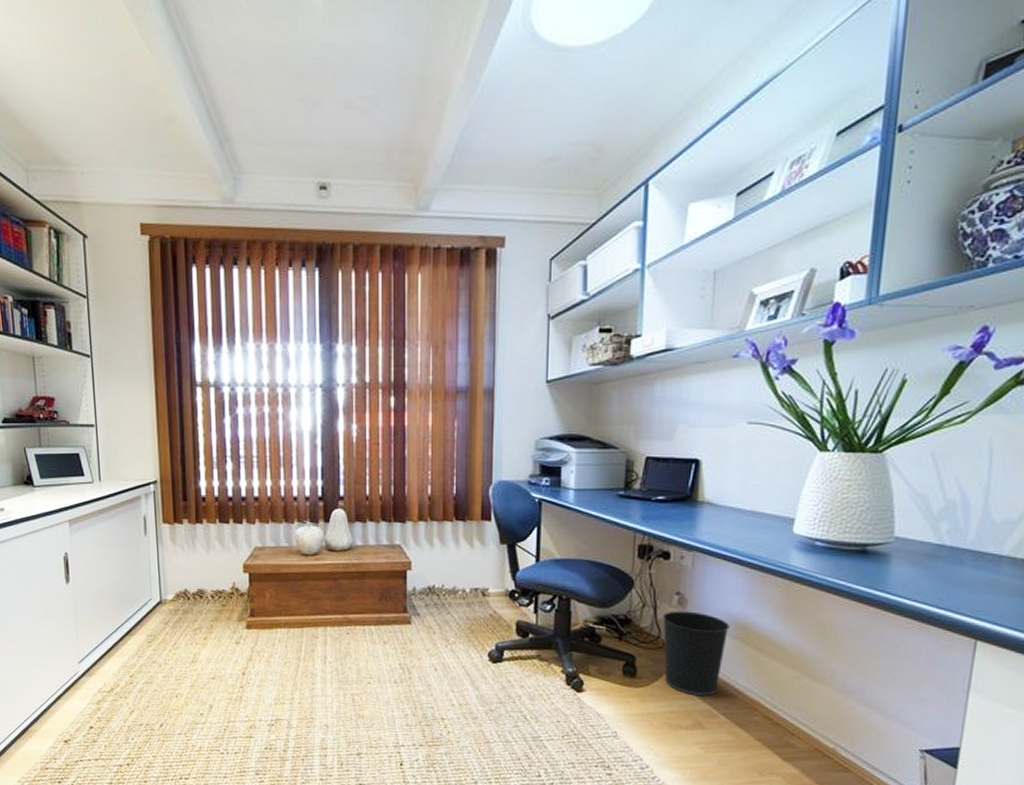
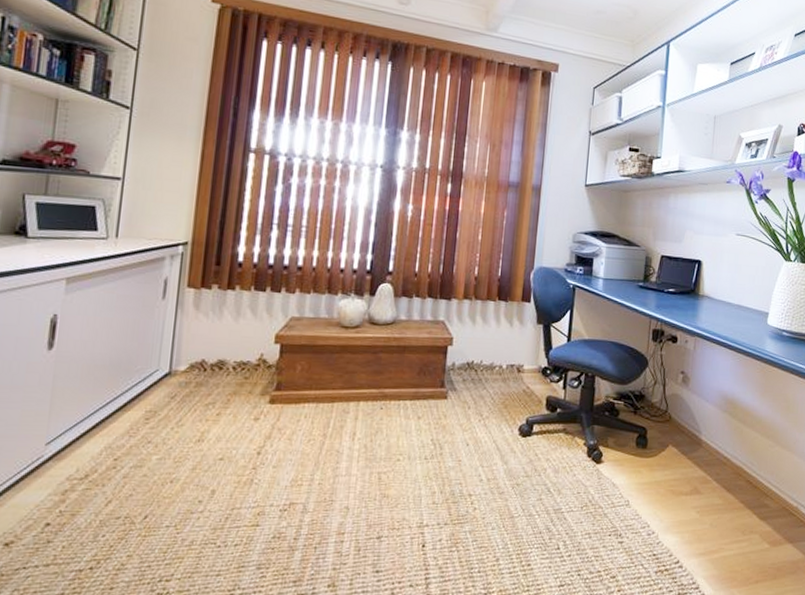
wastebasket: present [663,611,730,697] -> none [670,388,721,465]

